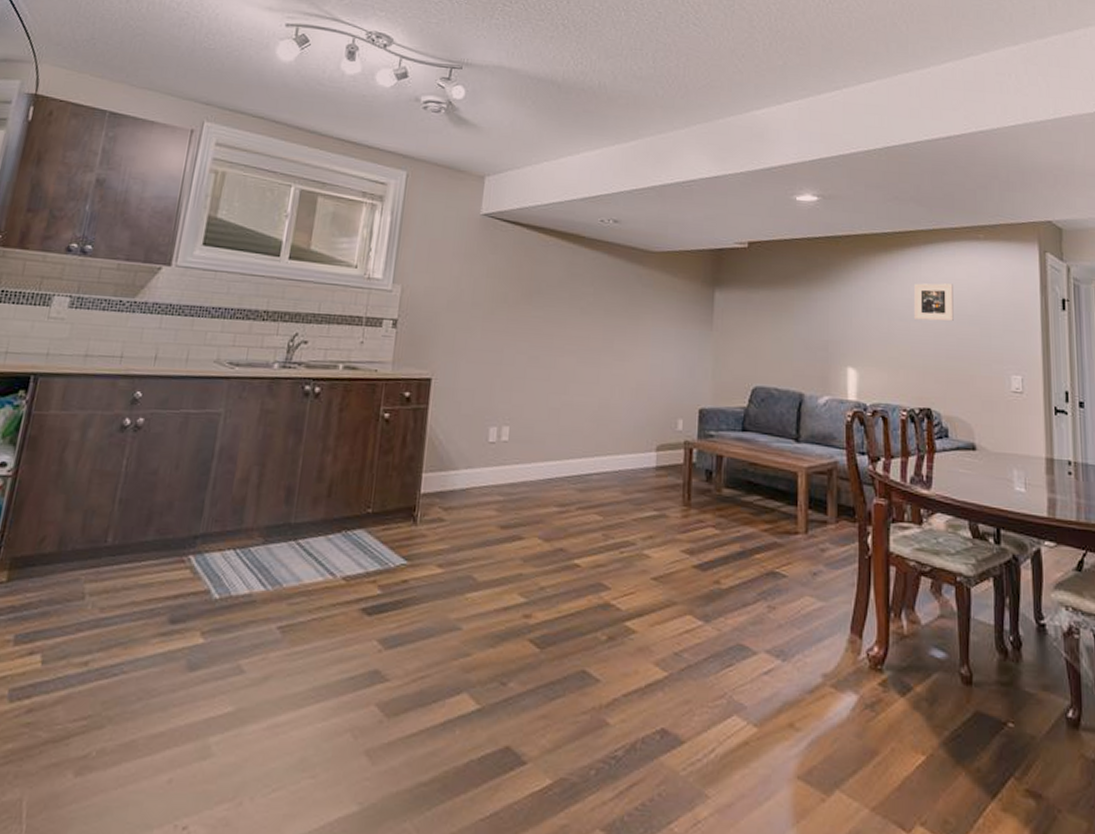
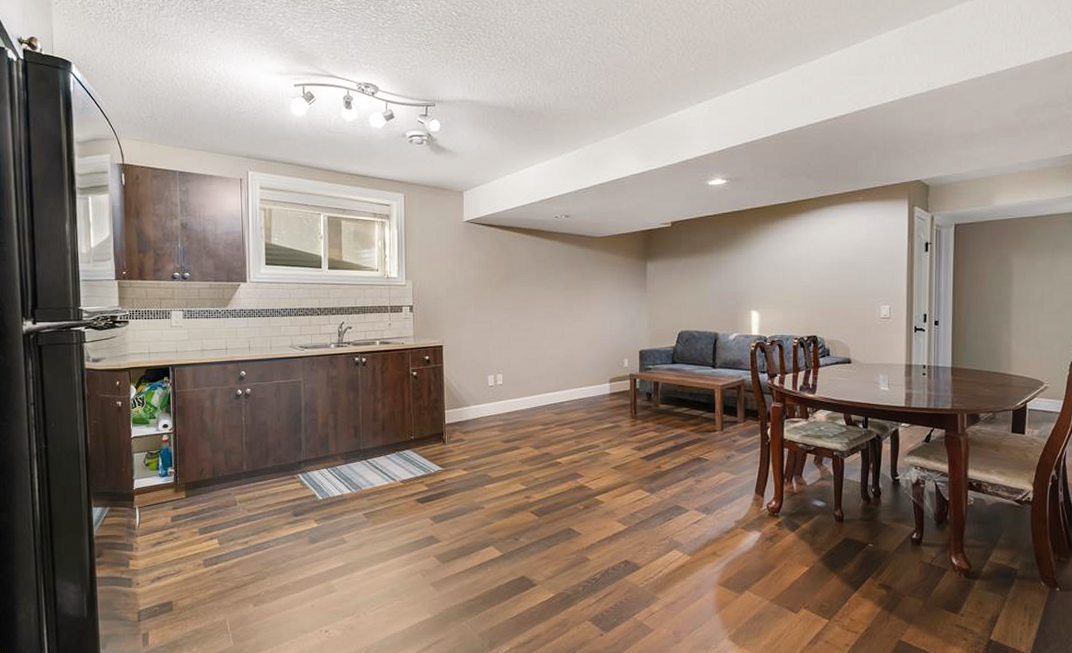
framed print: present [913,283,954,322] -> none [804,239,836,270]

